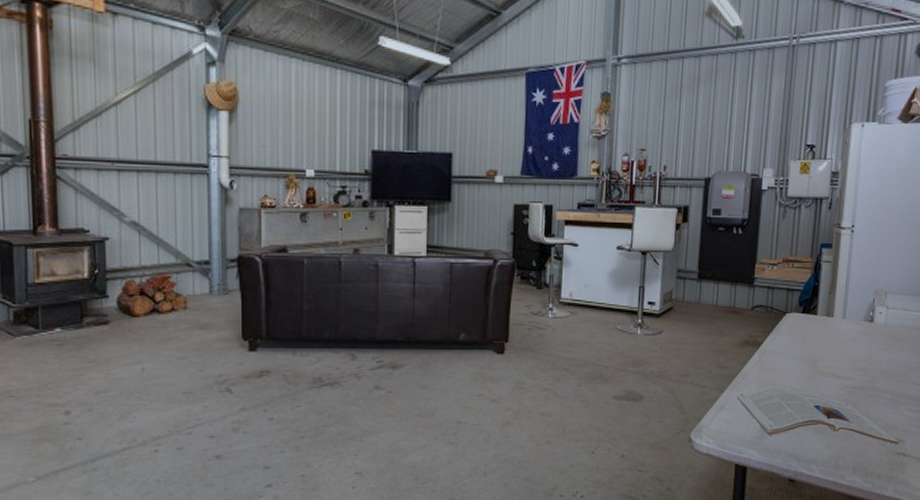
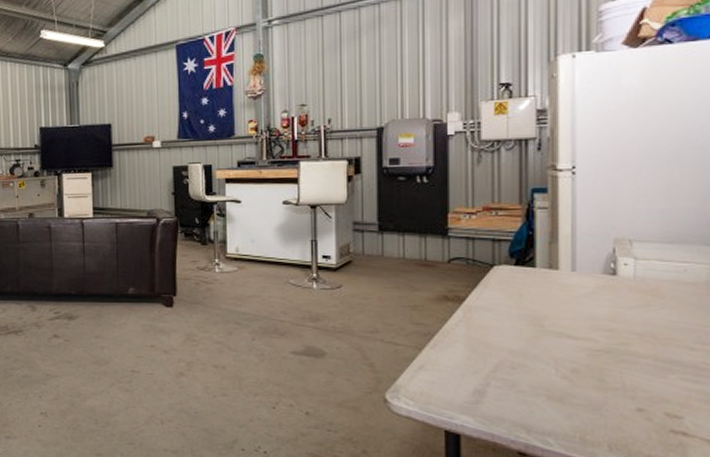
magazine: present [737,385,900,445] -> none [439,345,675,422]

